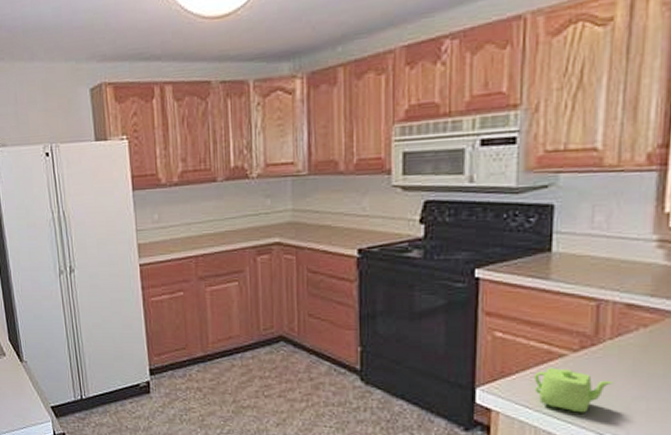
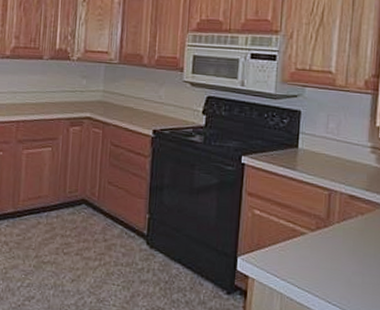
teapot: present [534,368,613,413] -> none [282,243,339,284]

